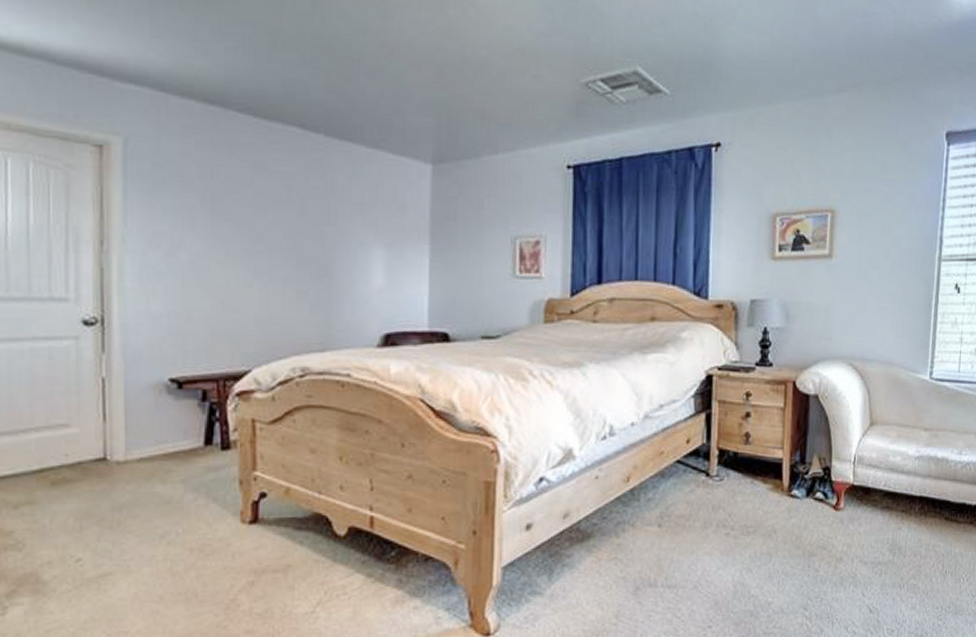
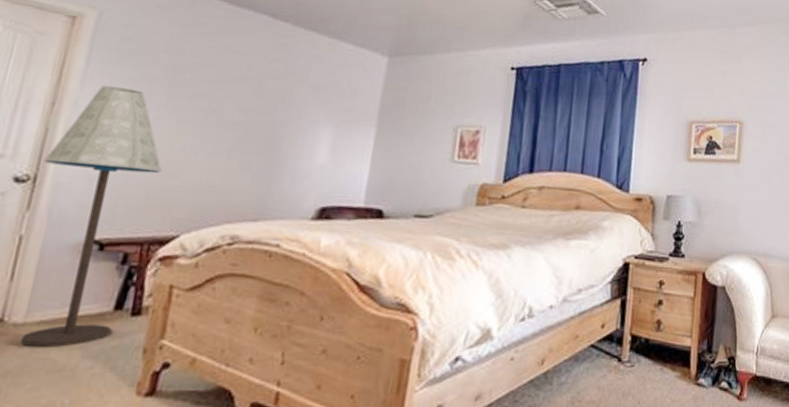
floor lamp: none [106,219,222,483] -> present [21,86,163,348]

